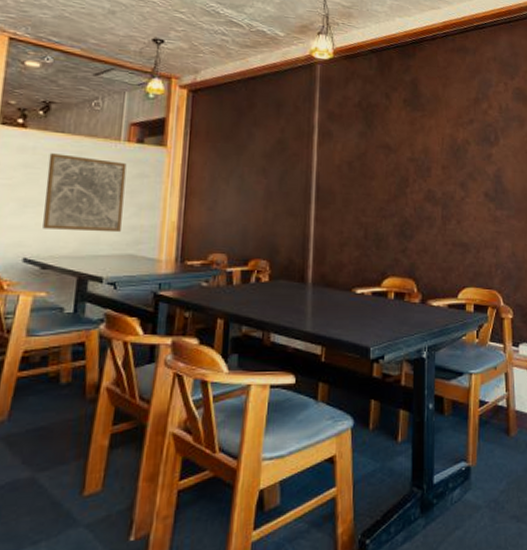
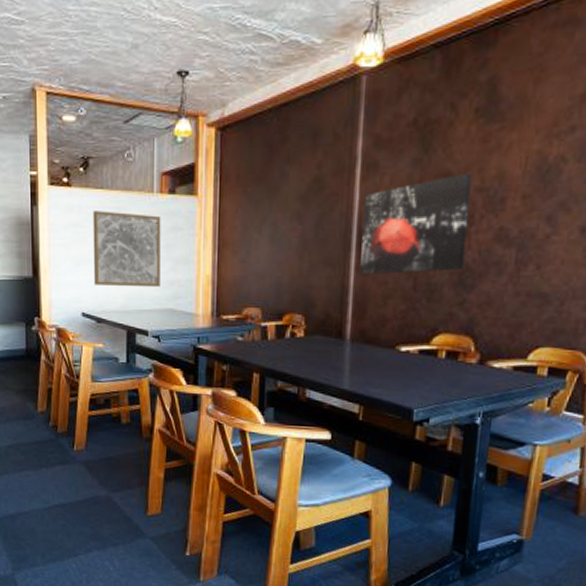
wall art: none [319,146,405,225] -> present [360,173,473,274]

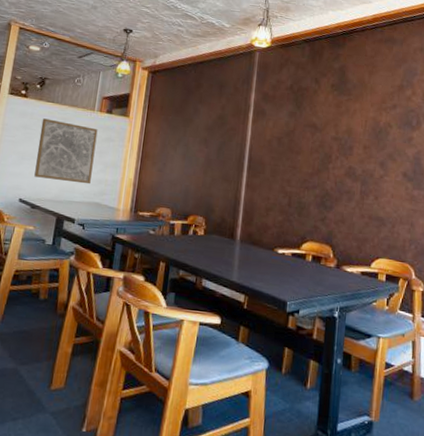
wall art: present [360,173,473,274] -> none [249,126,330,194]

